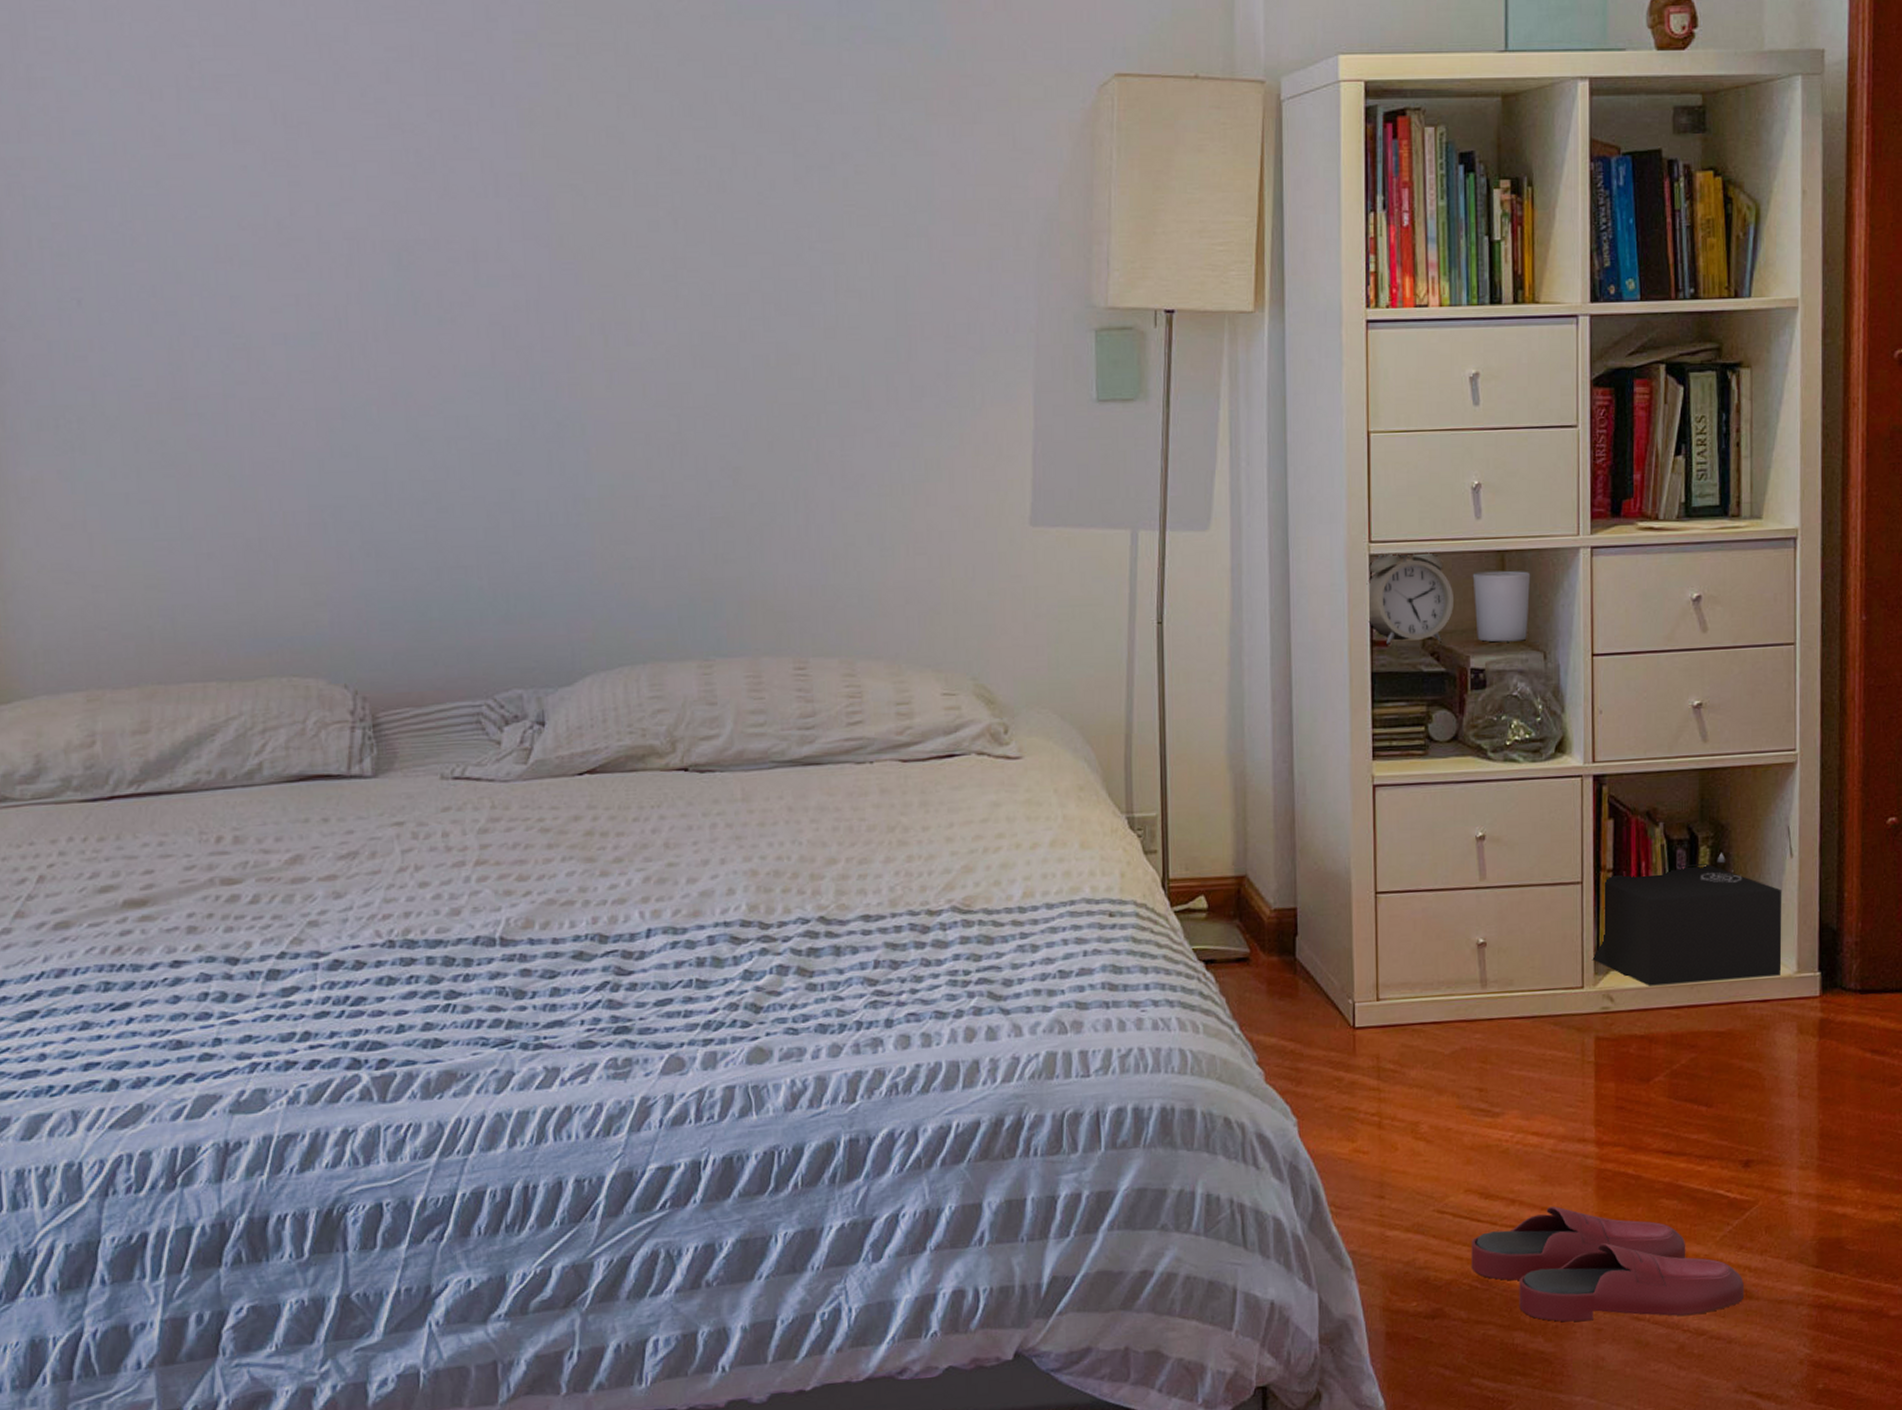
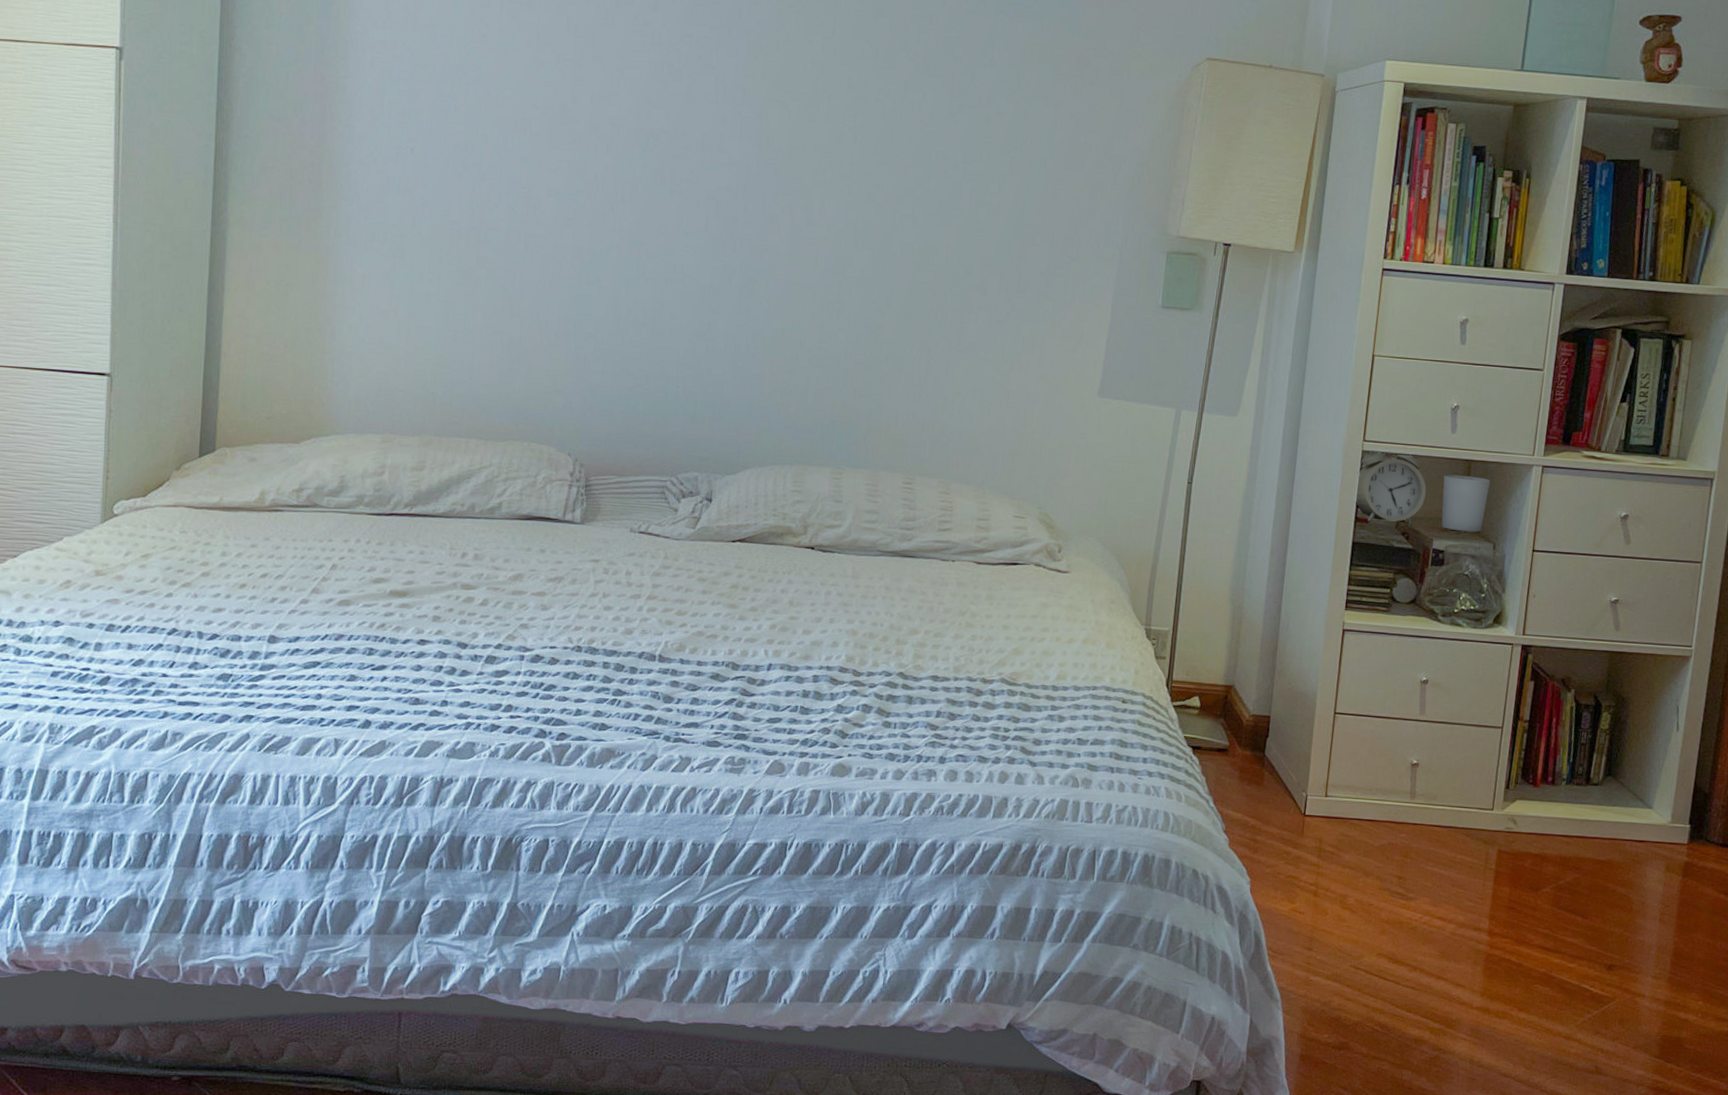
slippers: present [1471,1206,1744,1322] -> none [1375,976,1596,1080]
decorative box: present [1592,853,1781,986] -> none [1503,720,1666,823]

